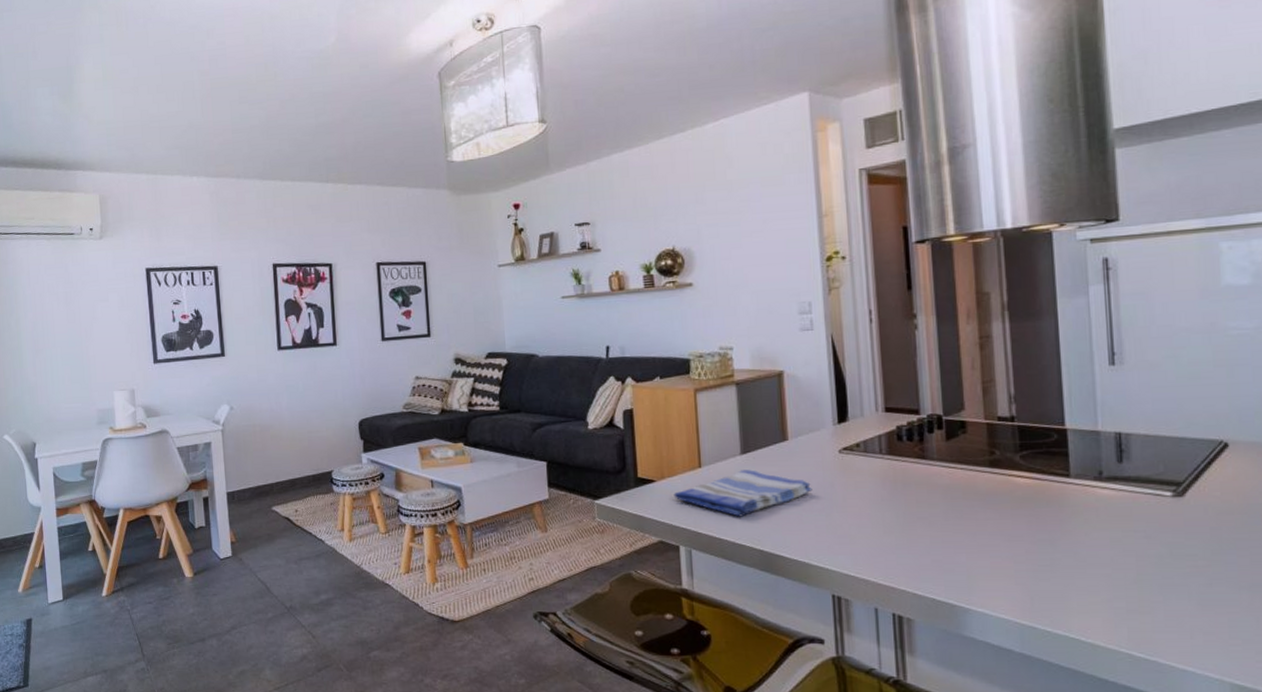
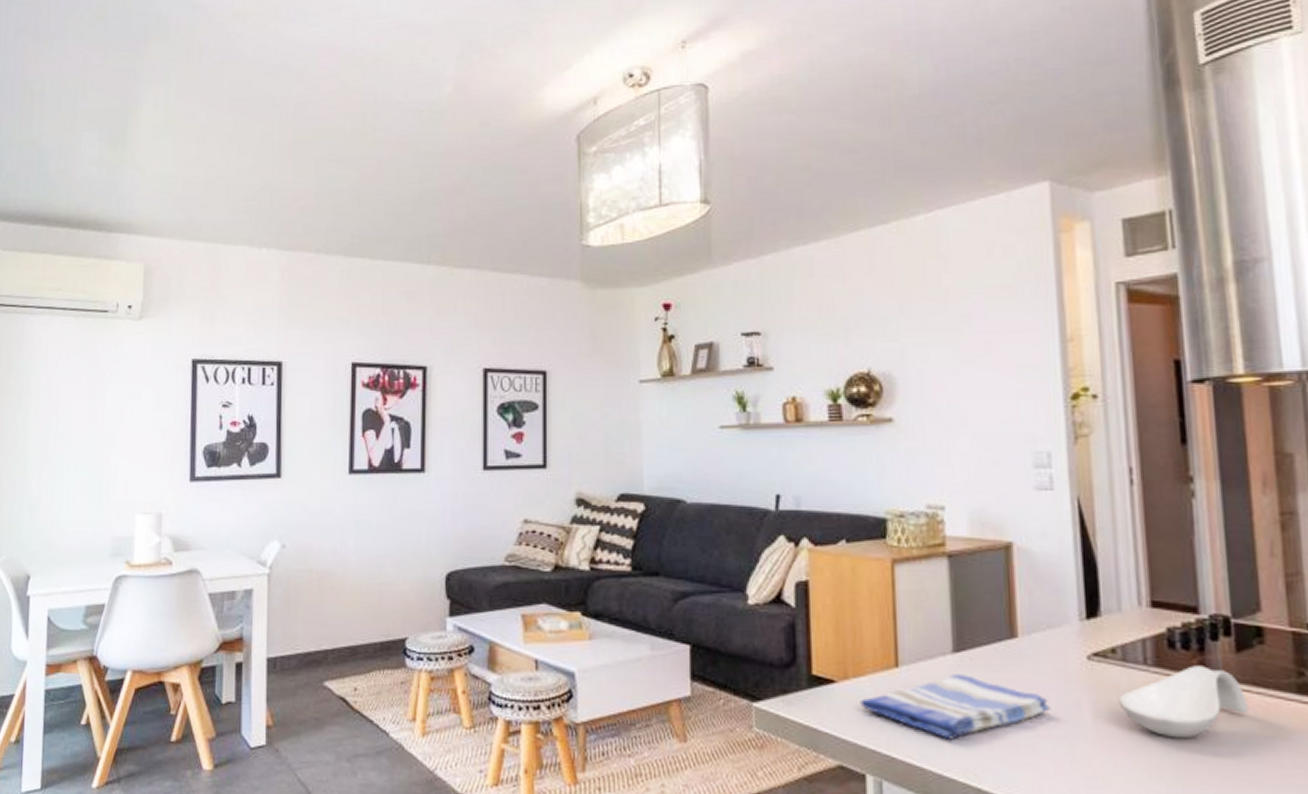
spoon rest: none [861,452,955,505] -> present [1118,665,1250,739]

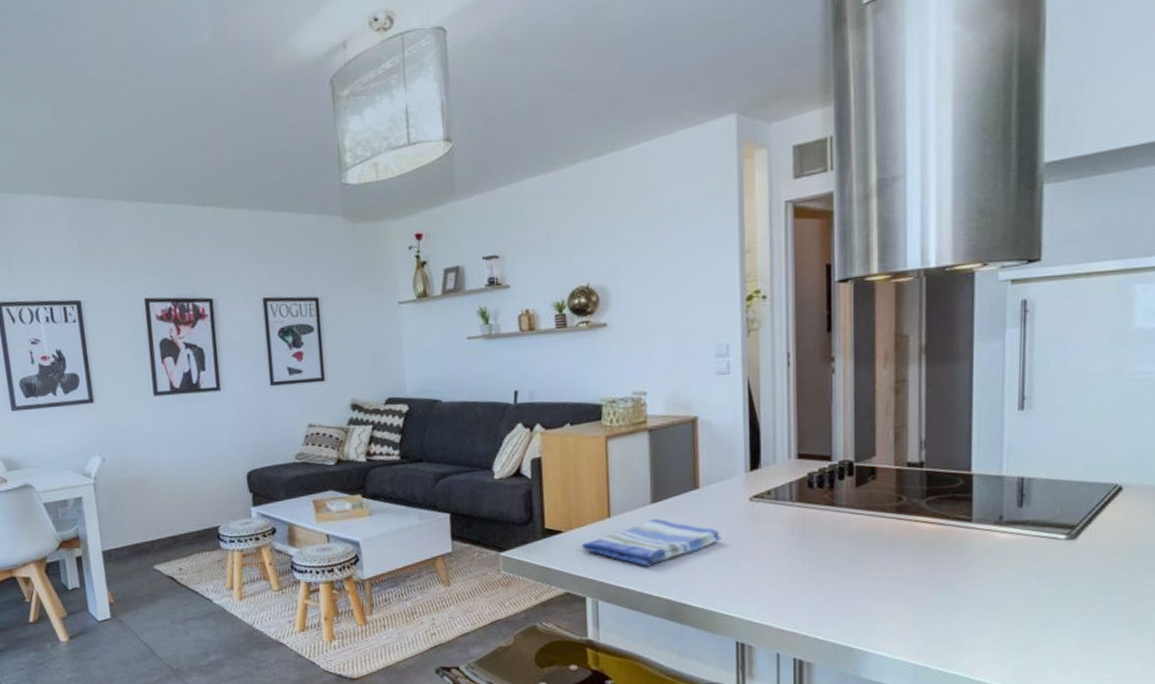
spoon rest: present [1118,665,1250,739] -> none [770,498,862,552]

